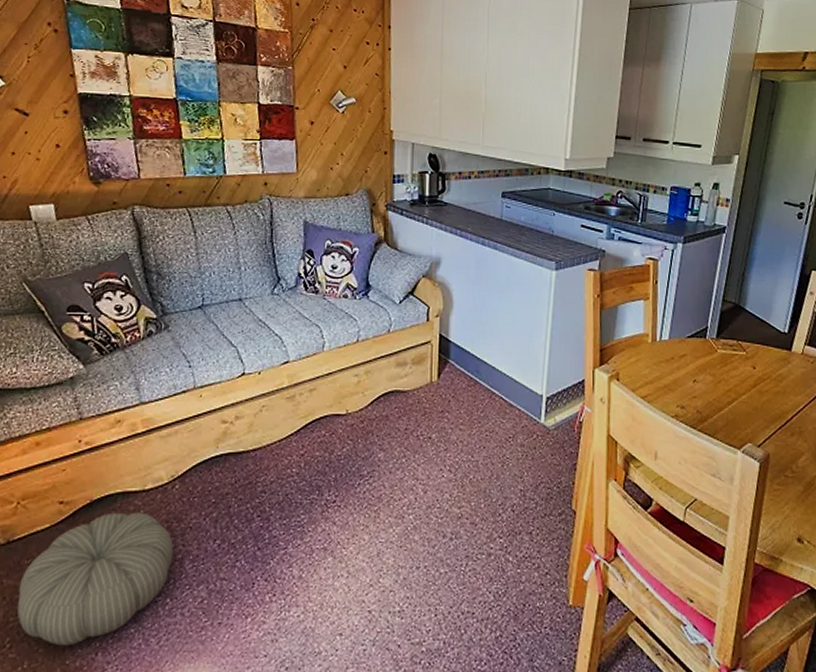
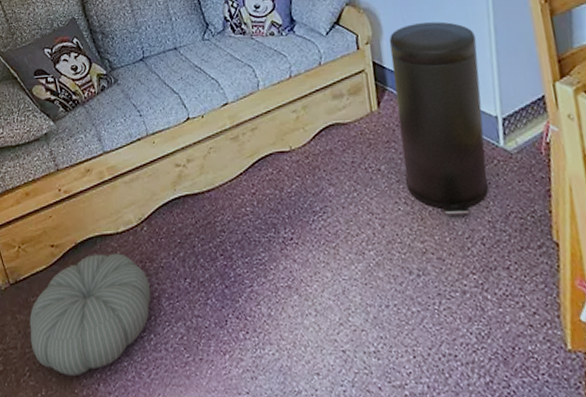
pedal bin: none [453,302,535,483] -> present [389,21,489,215]

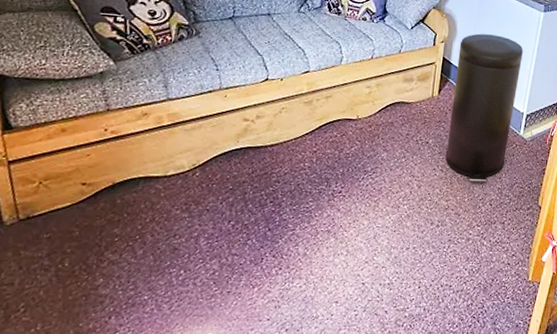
pouf: present [29,253,151,377] -> none [33,194,191,311]

